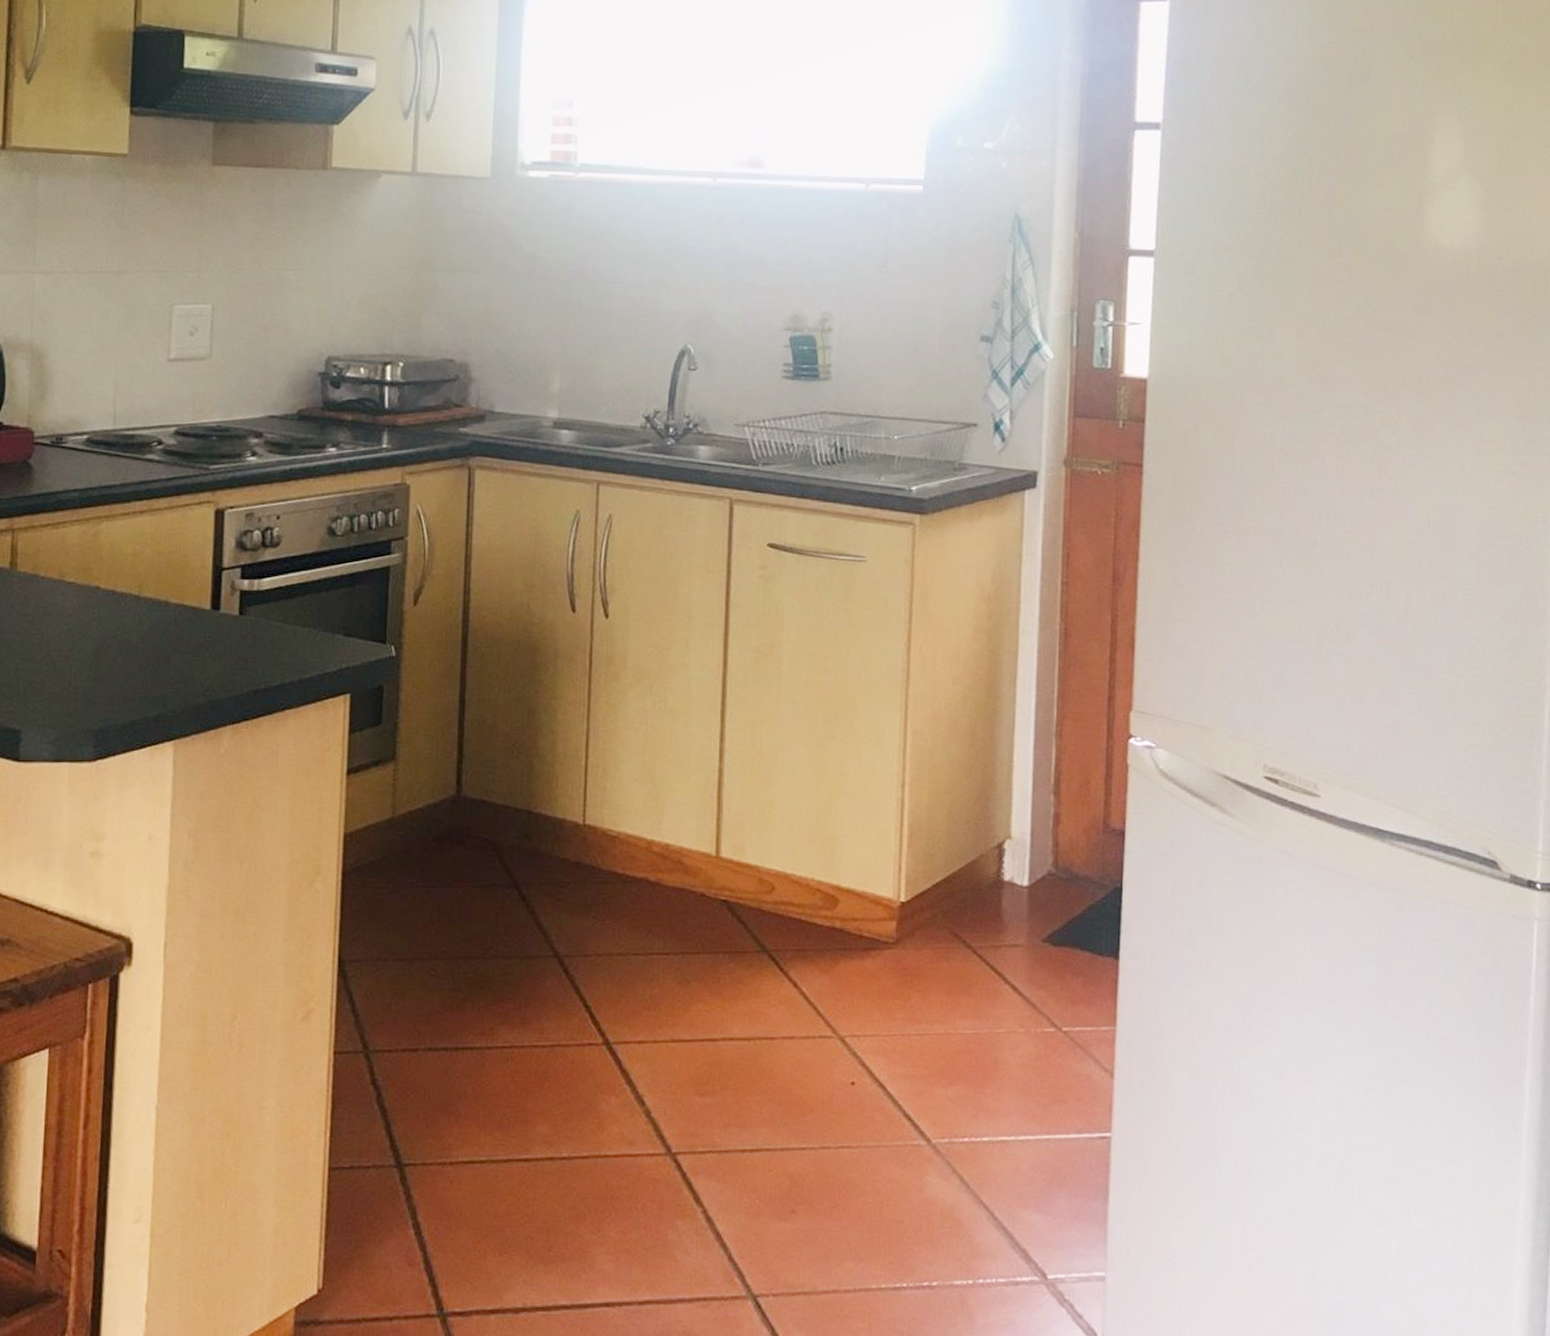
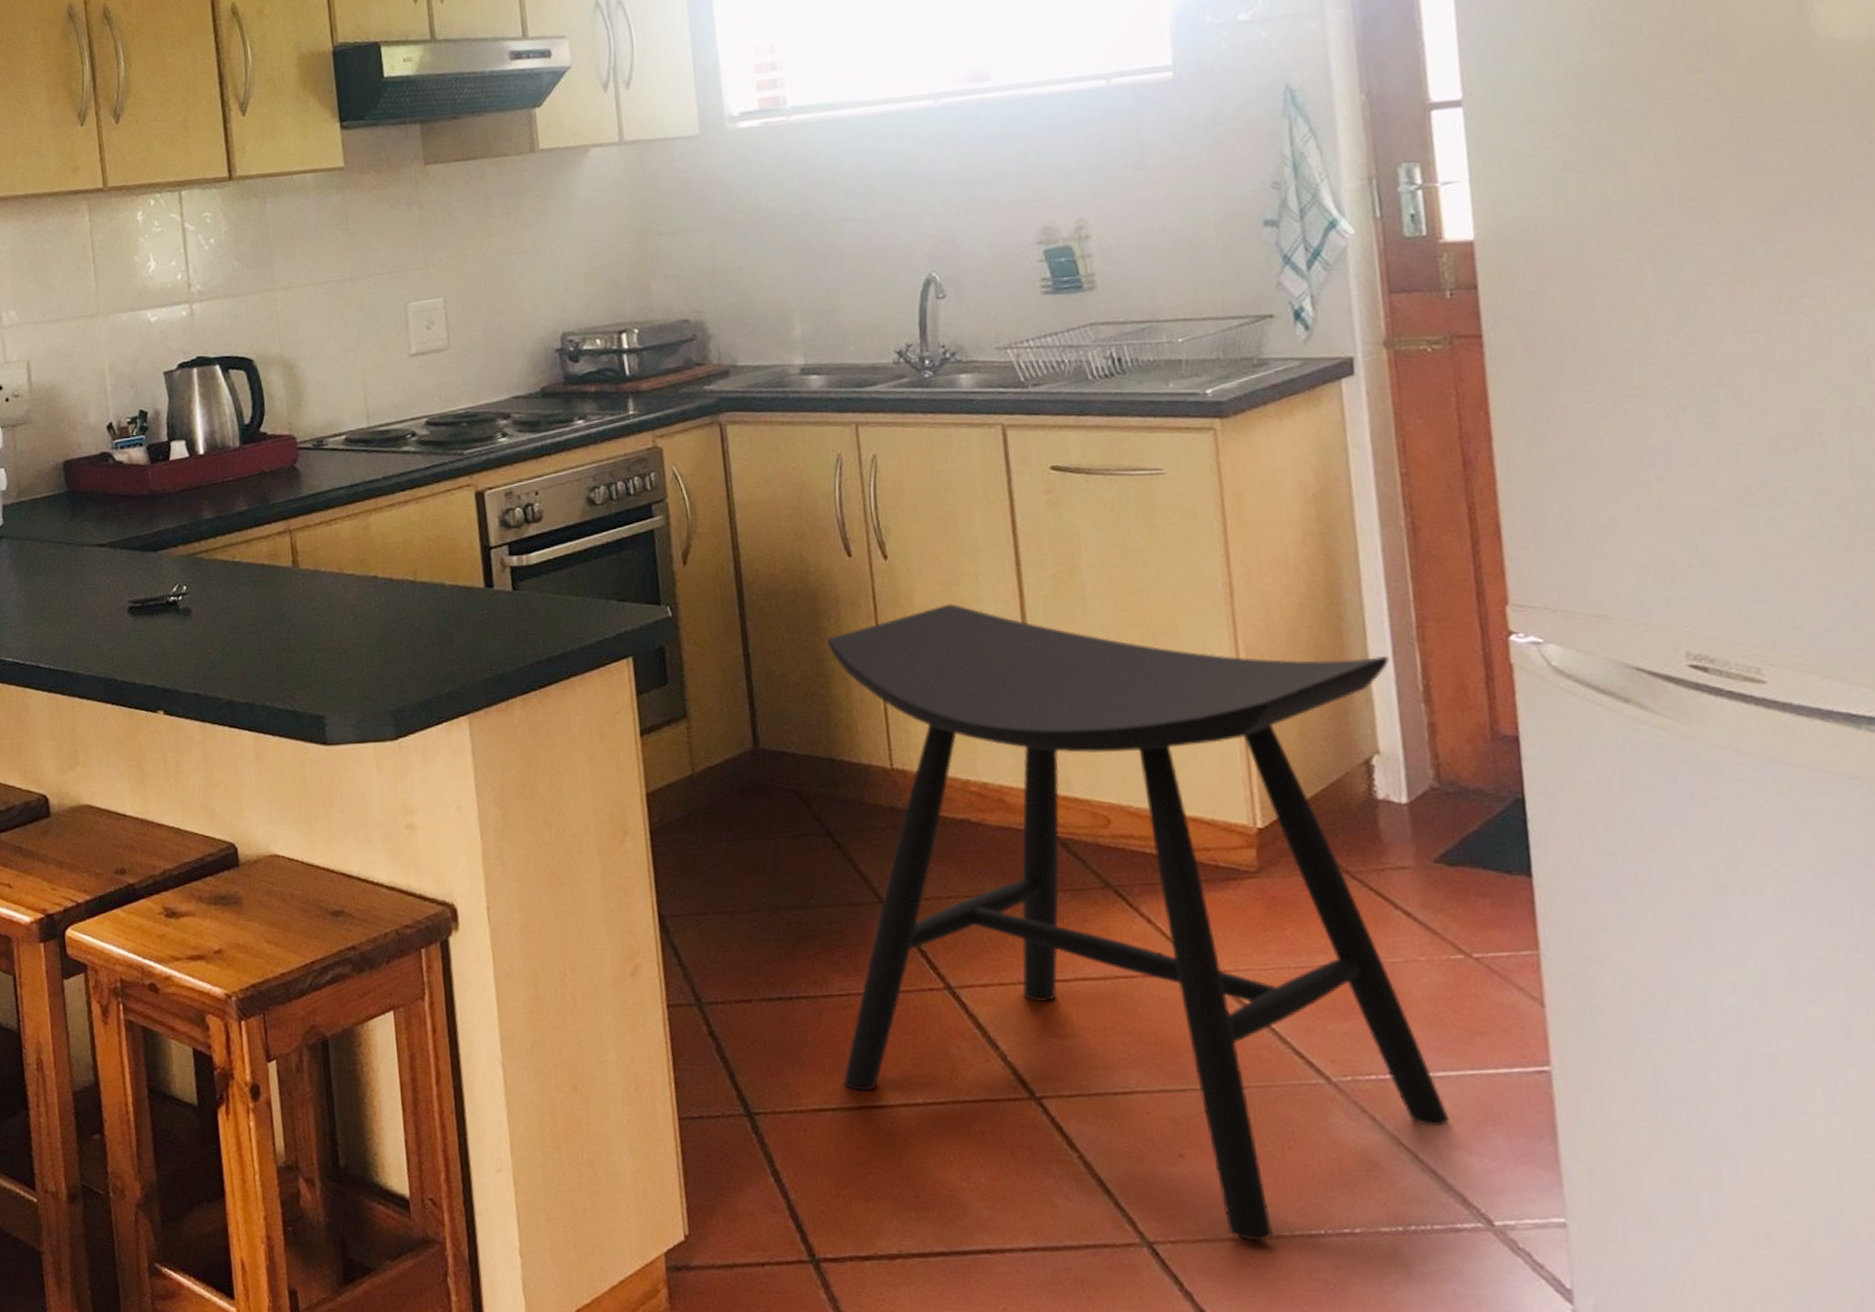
stool: none [495,667,1030,1294] -> present [827,603,1450,1242]

